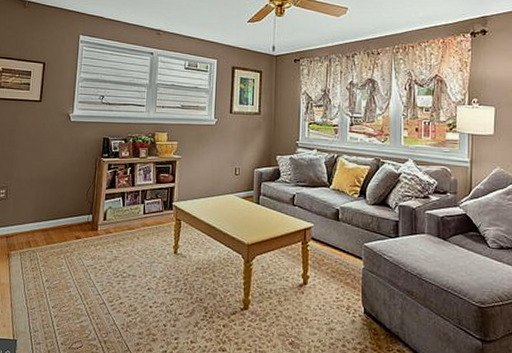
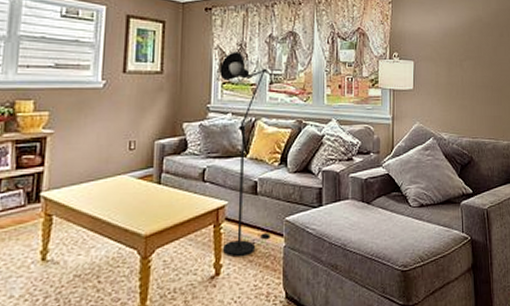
floor lamp: none [307,97,351,272] -> present [220,52,271,258]

